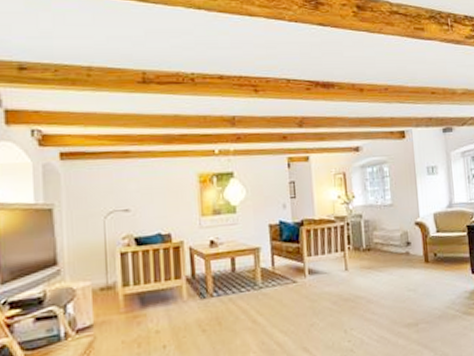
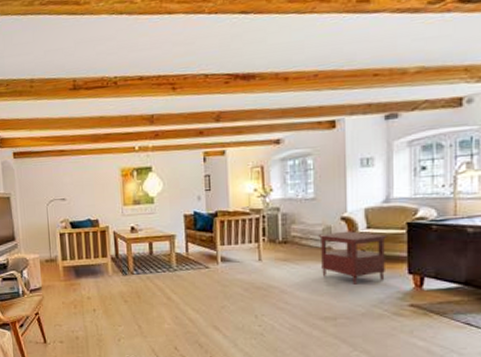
side table: none [397,235,454,288] -> present [318,231,388,285]

